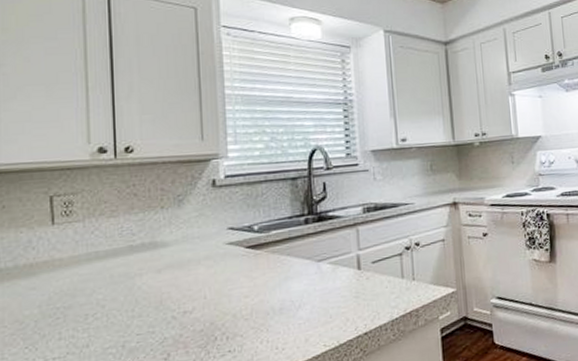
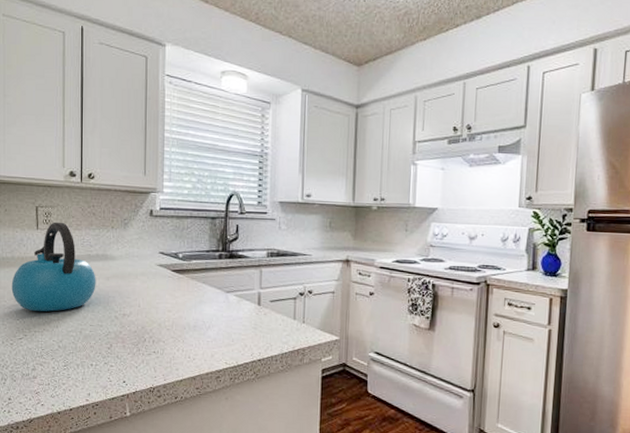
kettle: none [14,210,143,333] -> present [11,222,96,312]

